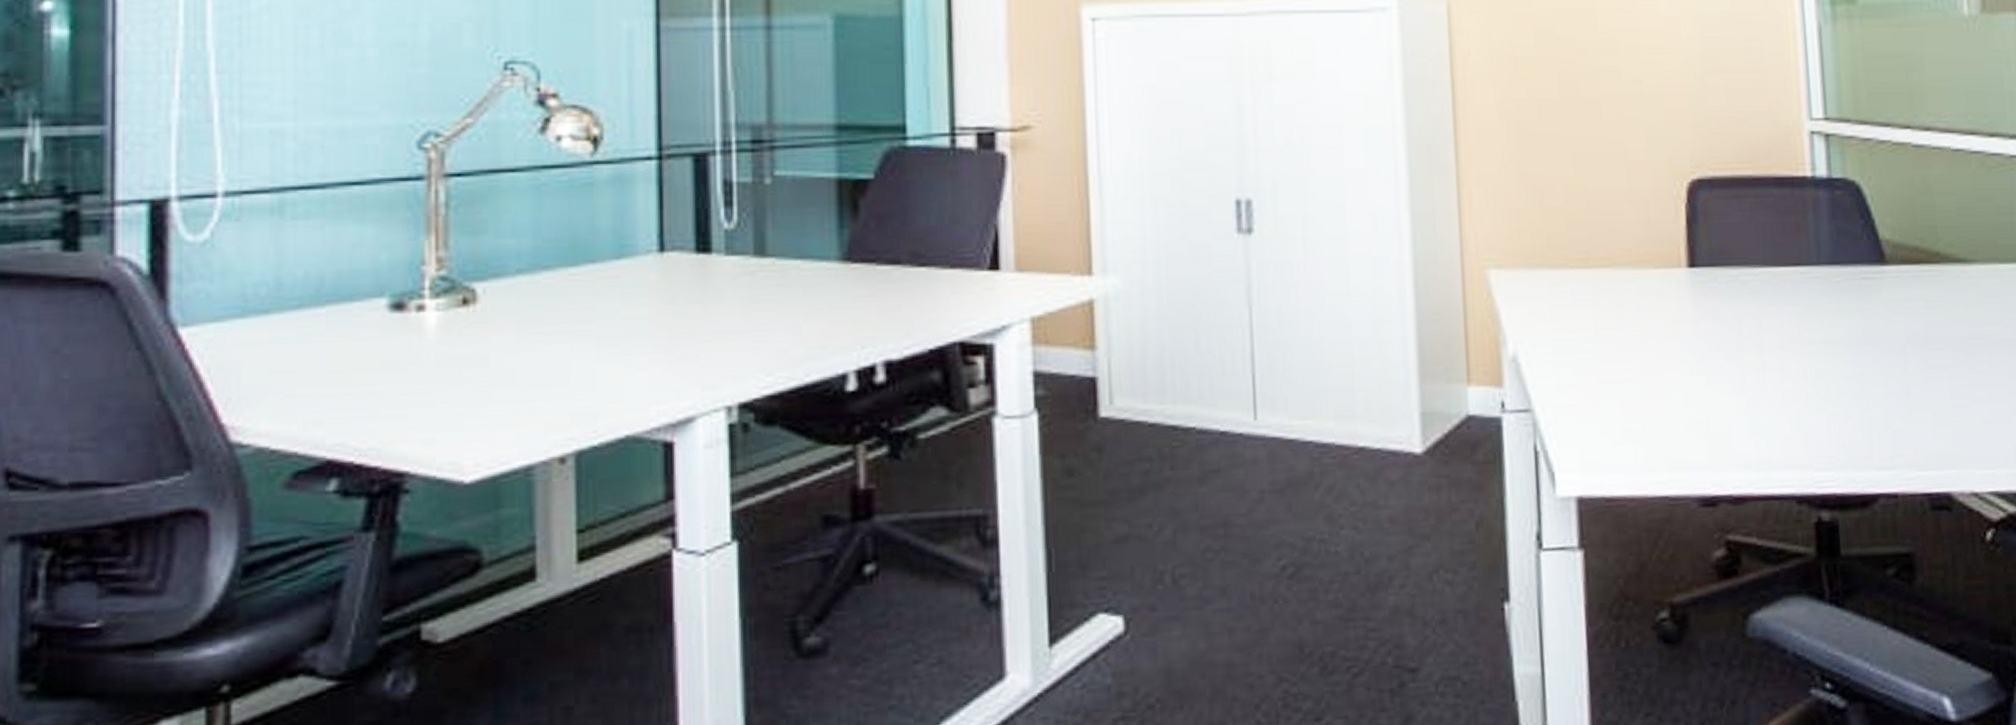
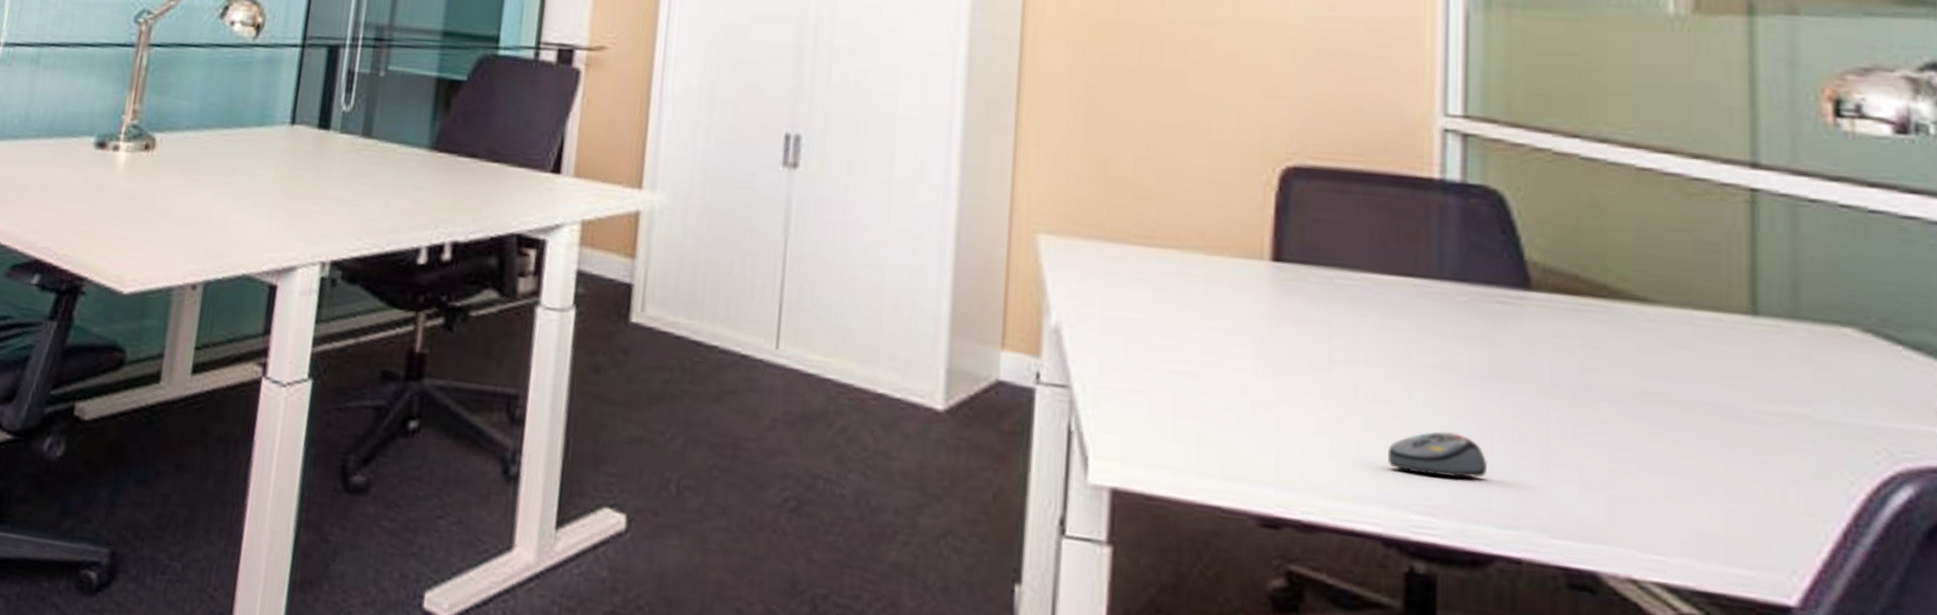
computer mouse: none [1793,395,1867,436] -> present [1388,431,1488,478]

